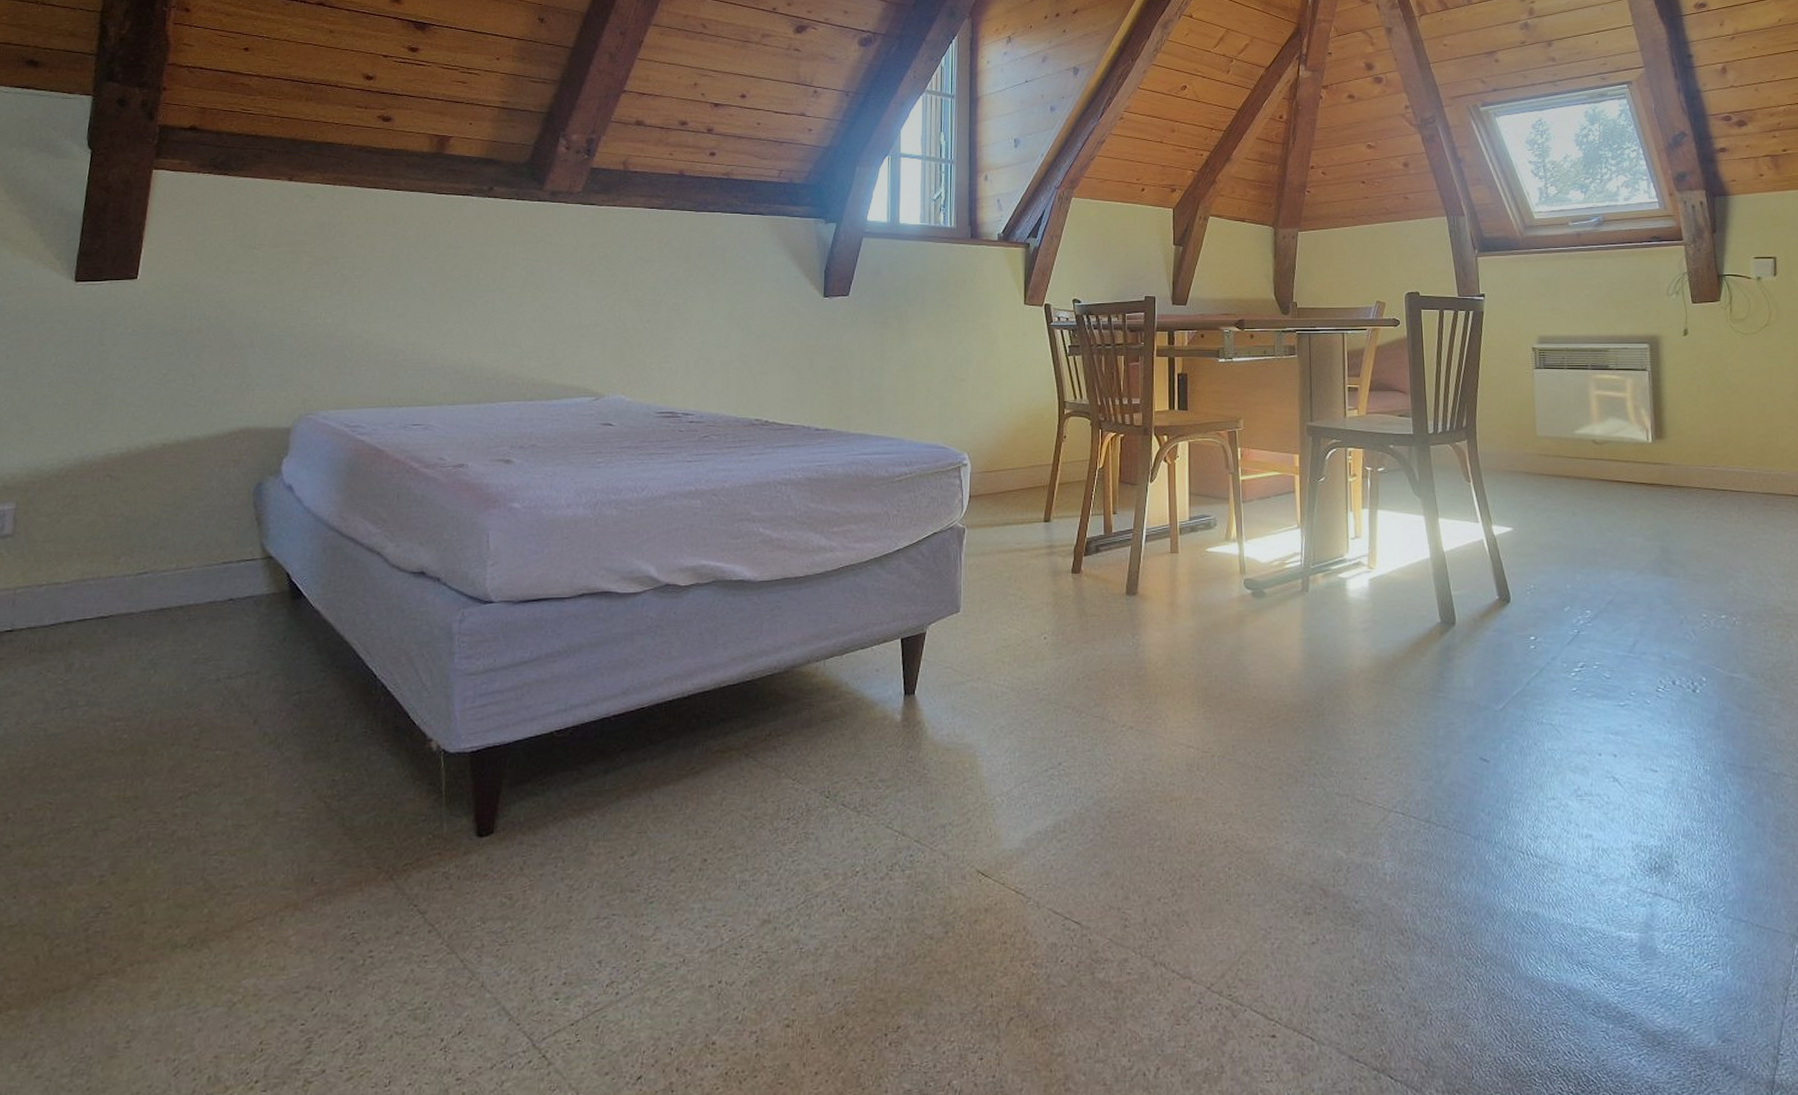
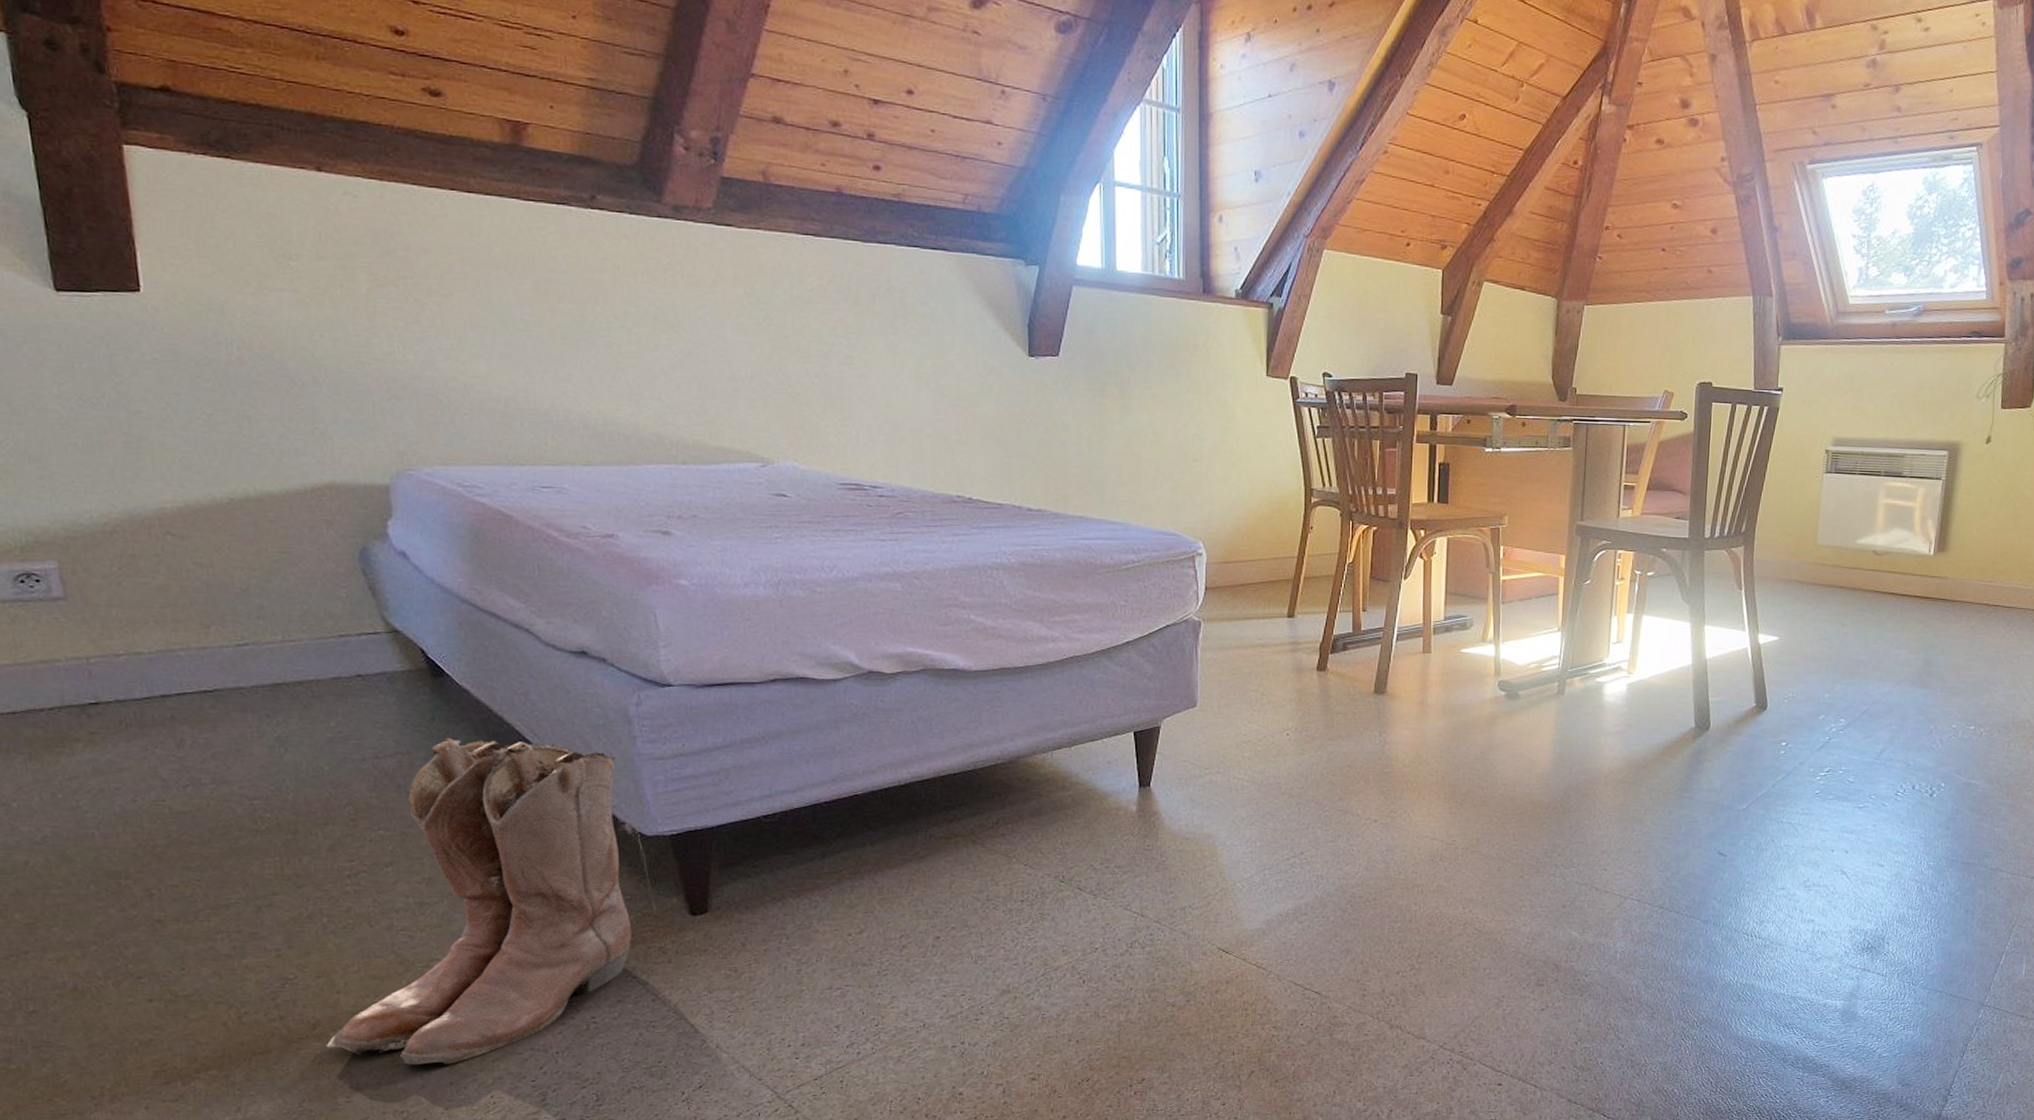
boots: none [120,657,435,1006] -> present [326,737,632,1066]

